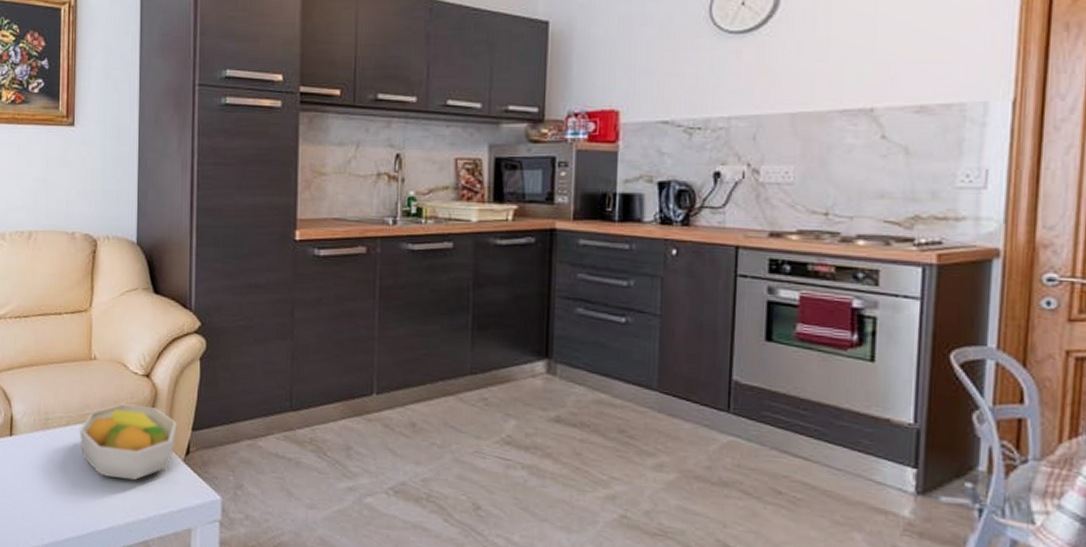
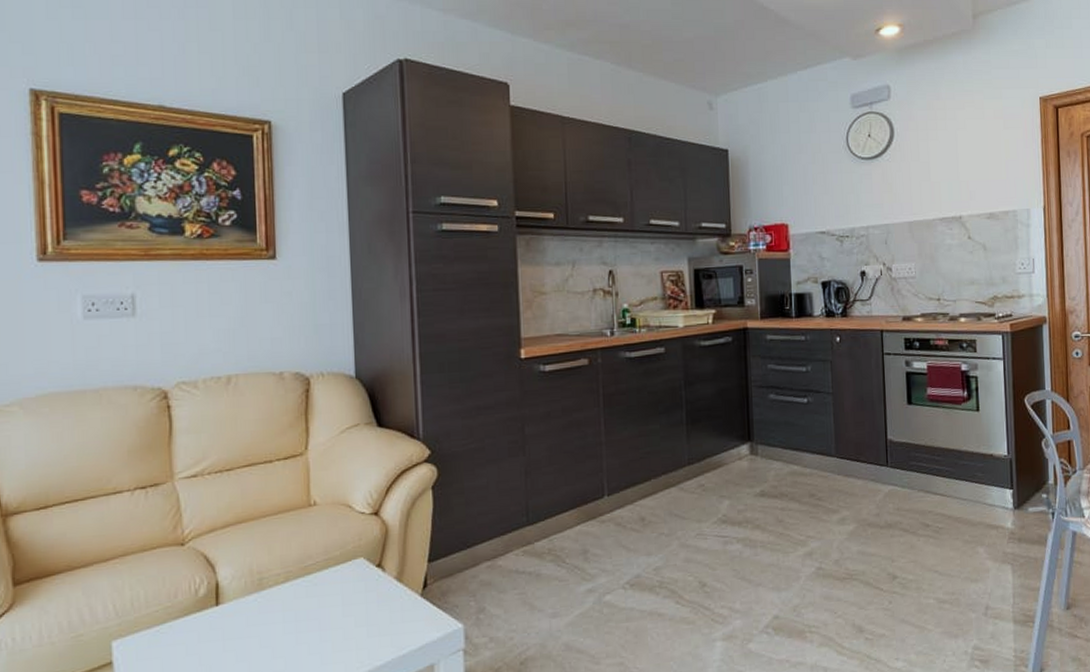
fruit bowl: present [79,404,177,481] -> none [300,545,412,629]

